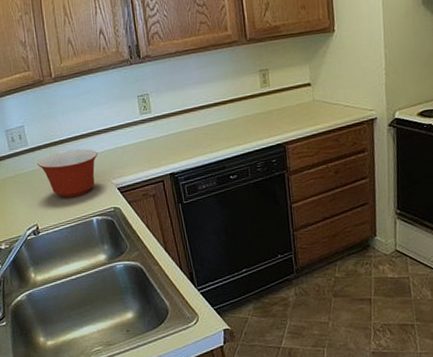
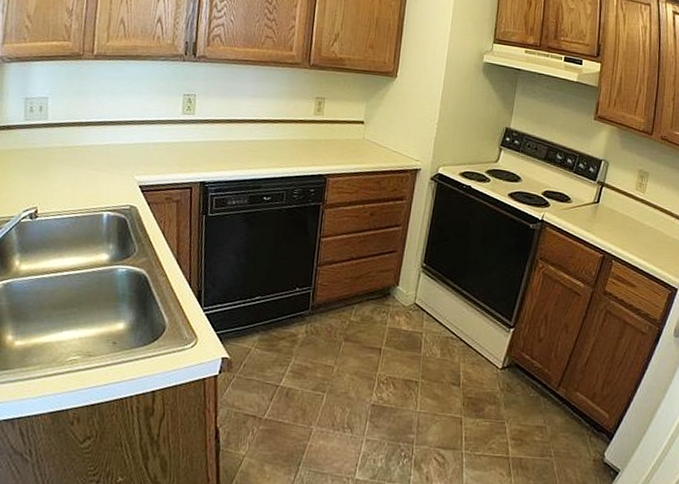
mixing bowl: present [37,148,98,198] -> none [53,133,126,187]

